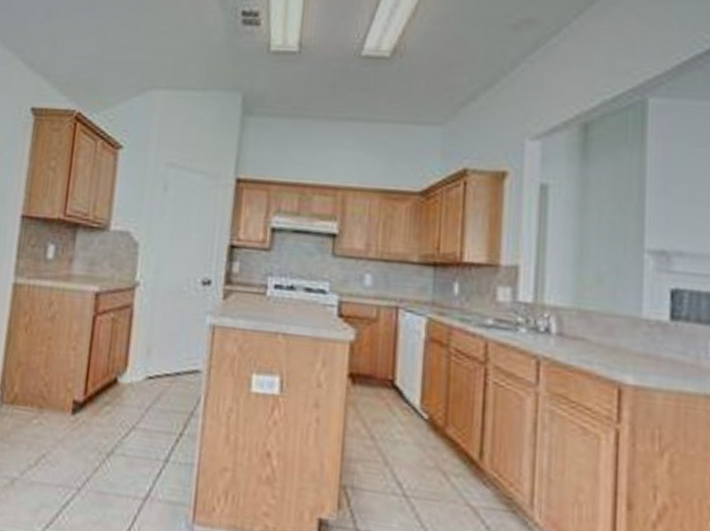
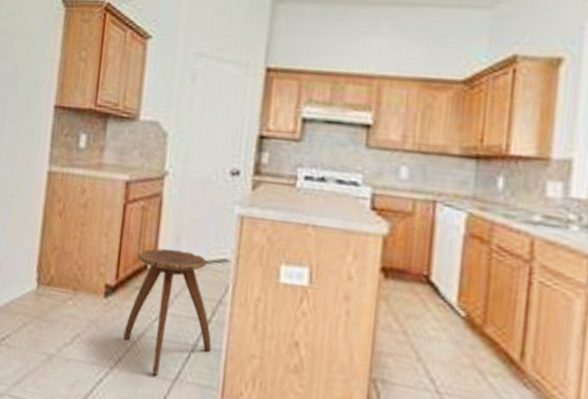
stool: none [91,361,183,496] -> present [123,248,212,376]

